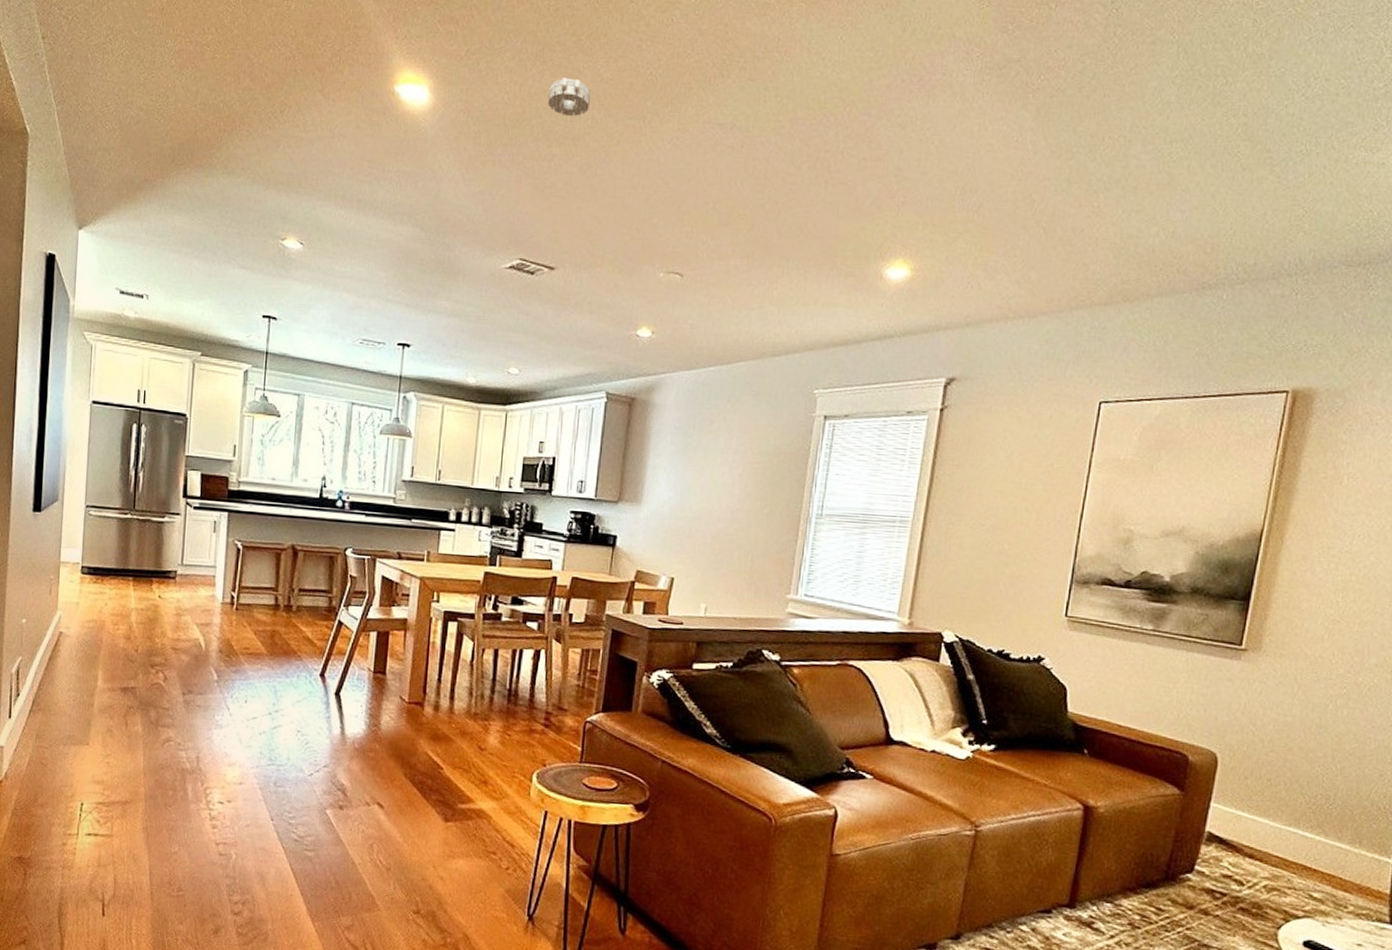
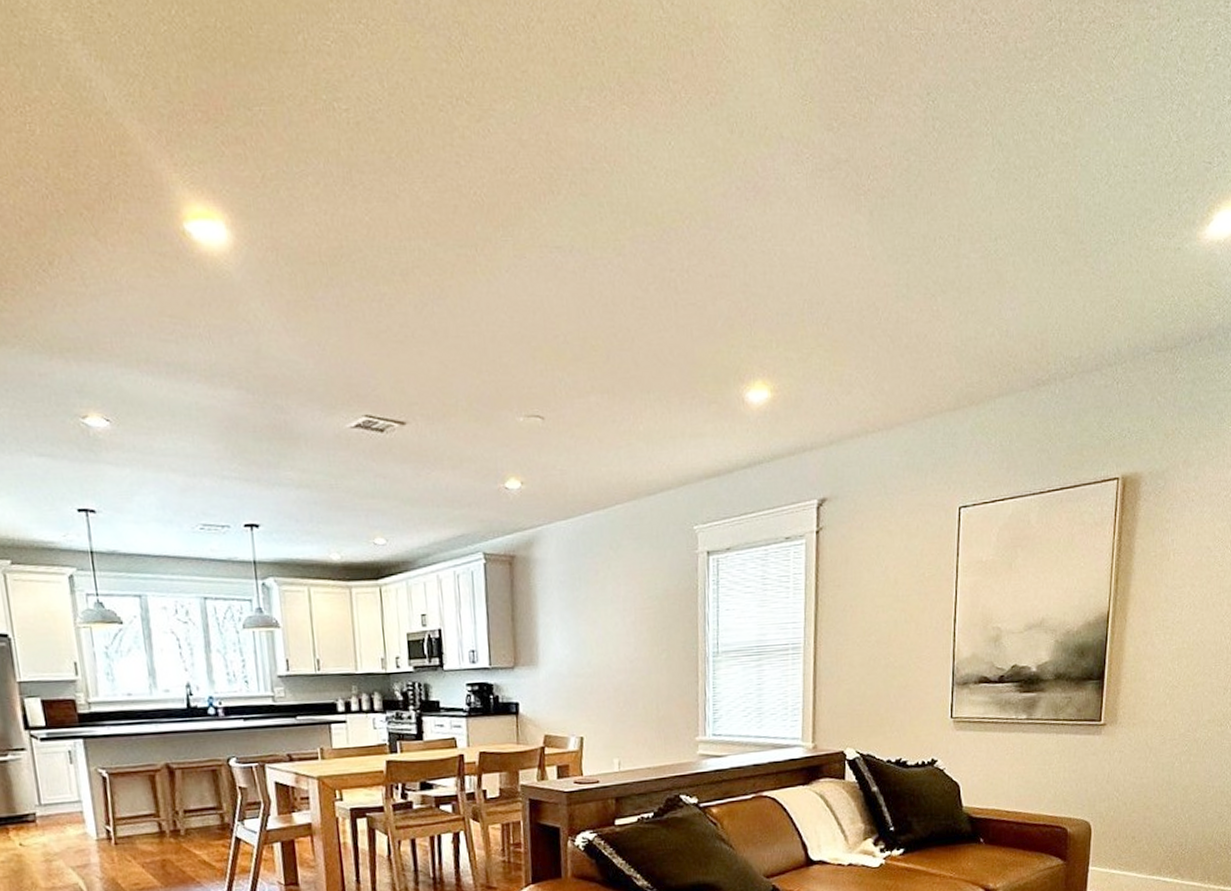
smoke detector: present [548,78,592,117] -> none [364,203,414,249]

